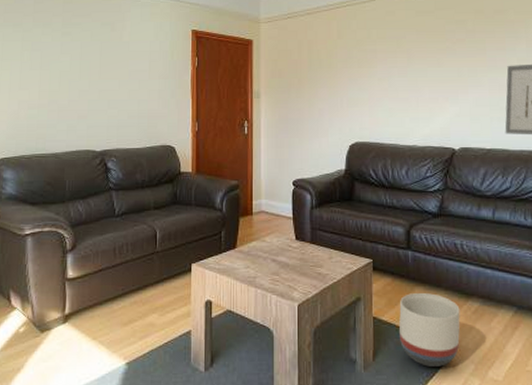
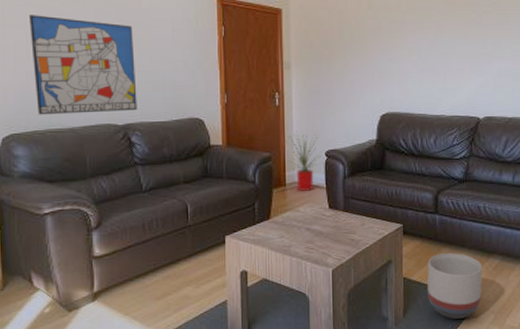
wall art: none [24,49,115,141] -> present [30,15,137,115]
house plant: none [249,159,289,222] -> present [281,130,321,192]

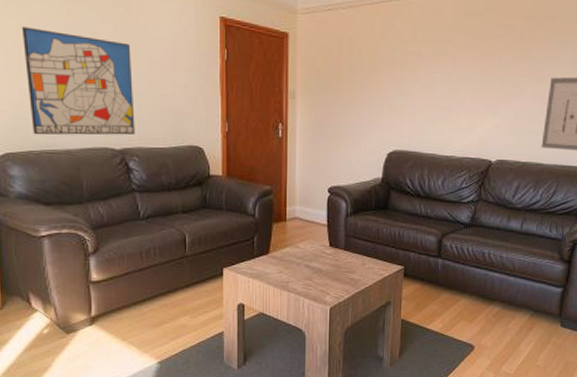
house plant: present [281,130,321,192] -> none [283,164,324,229]
planter: present [427,253,482,319] -> none [424,298,482,363]

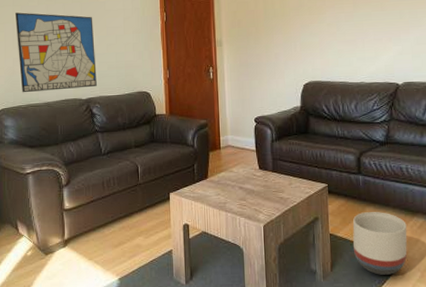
planter: none [424,298,482,363] -> present [352,212,407,275]

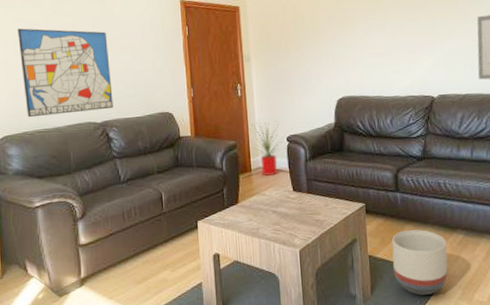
house plant: none [216,100,251,155] -> present [246,118,283,176]

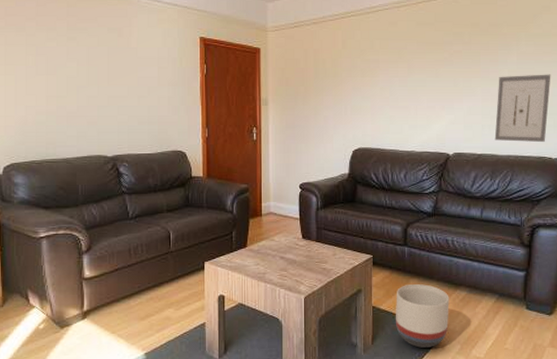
wall art: present [18,28,113,118] -> none [29,54,125,147]
house plant: present [246,118,283,176] -> none [258,163,296,222]

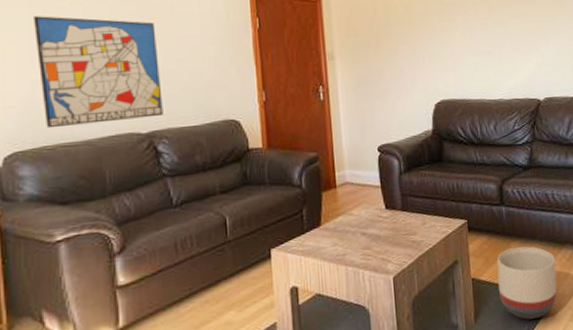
wall art: none [29,54,125,147] -> present [34,16,163,129]

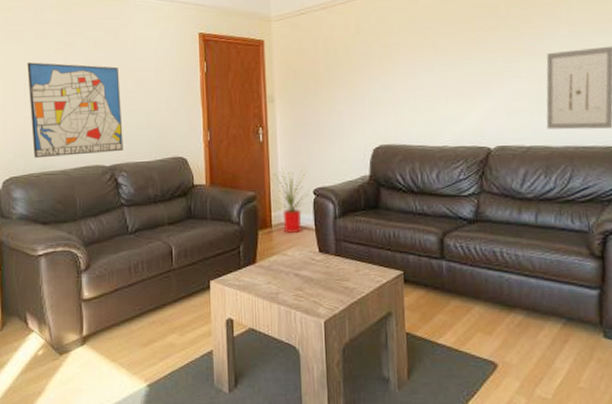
house plant: none [329,126,374,193] -> present [266,167,309,234]
planter: present [497,246,557,320] -> none [434,306,503,385]

